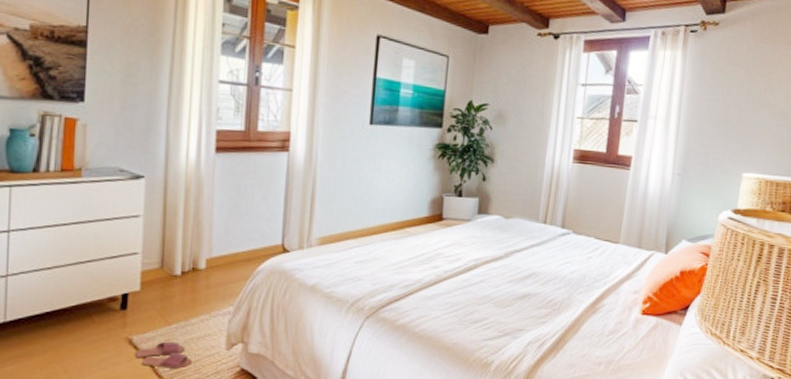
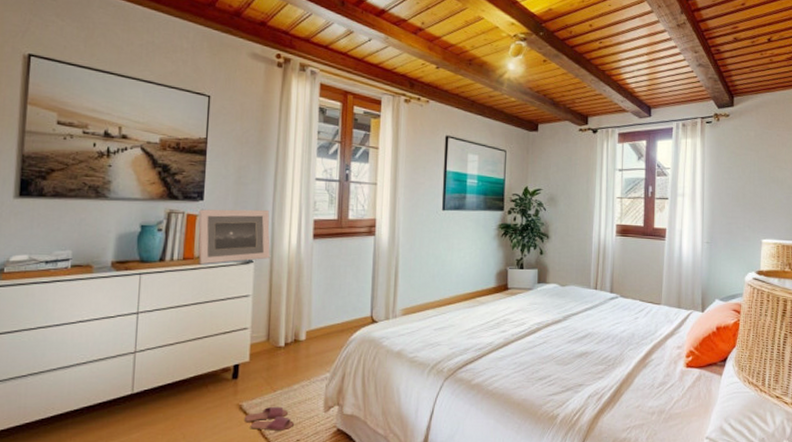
picture frame: none [78,112,165,178] -> present [198,209,270,265]

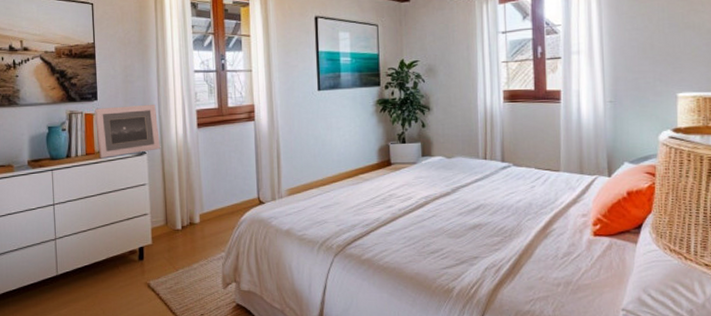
slippers: present [245,406,294,431] -> none [153,284,197,306]

